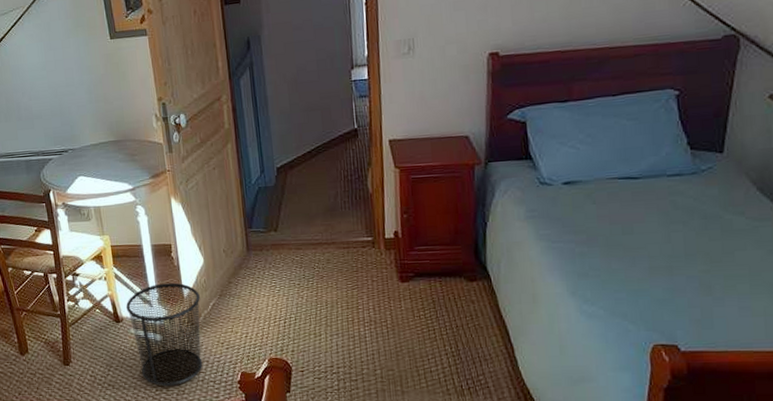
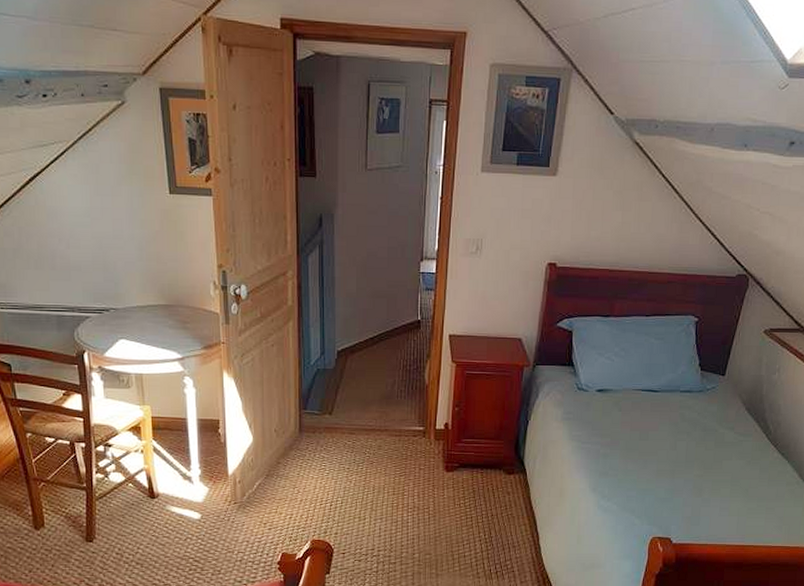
waste bin: present [126,282,203,387] -> none [164,460,245,566]

